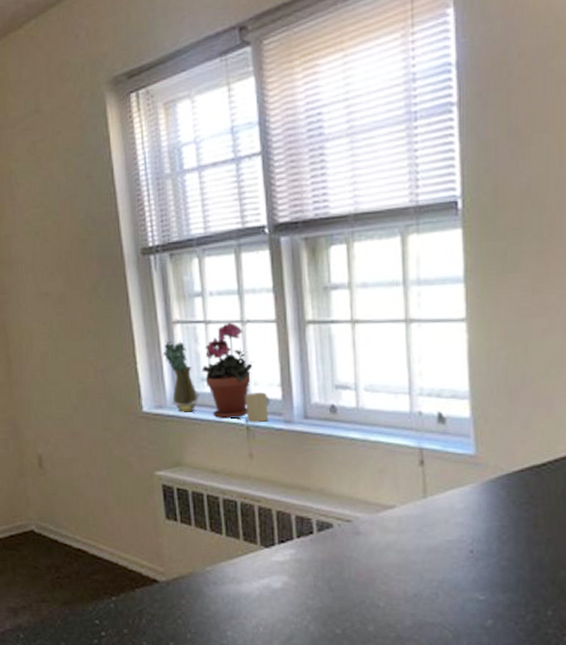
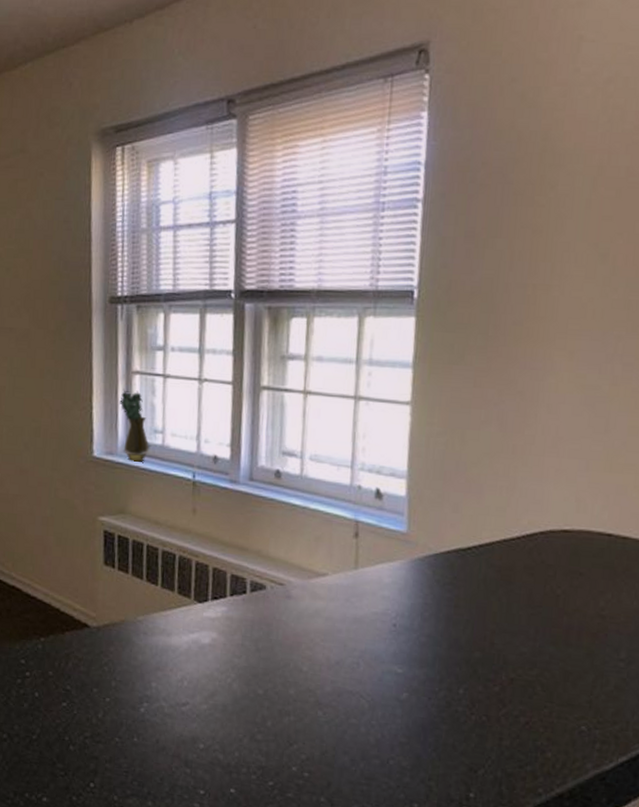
potted plant: present [201,322,254,419] -> none [155,379,207,473]
candle: present [245,392,268,423] -> none [194,449,216,480]

